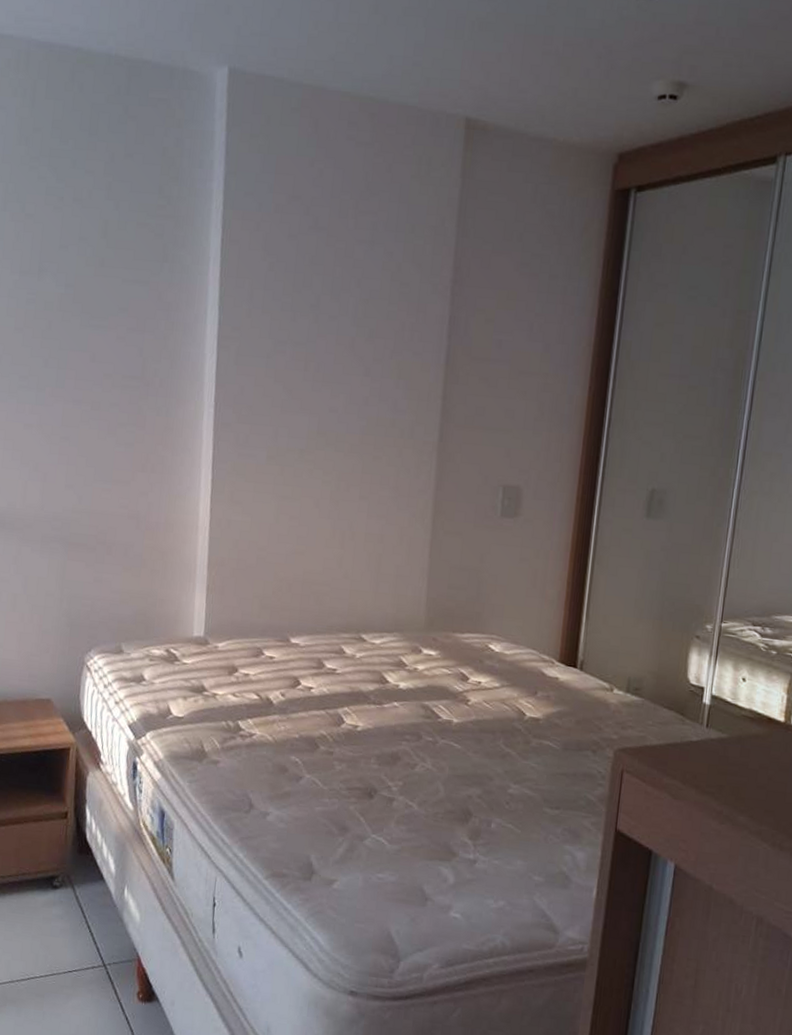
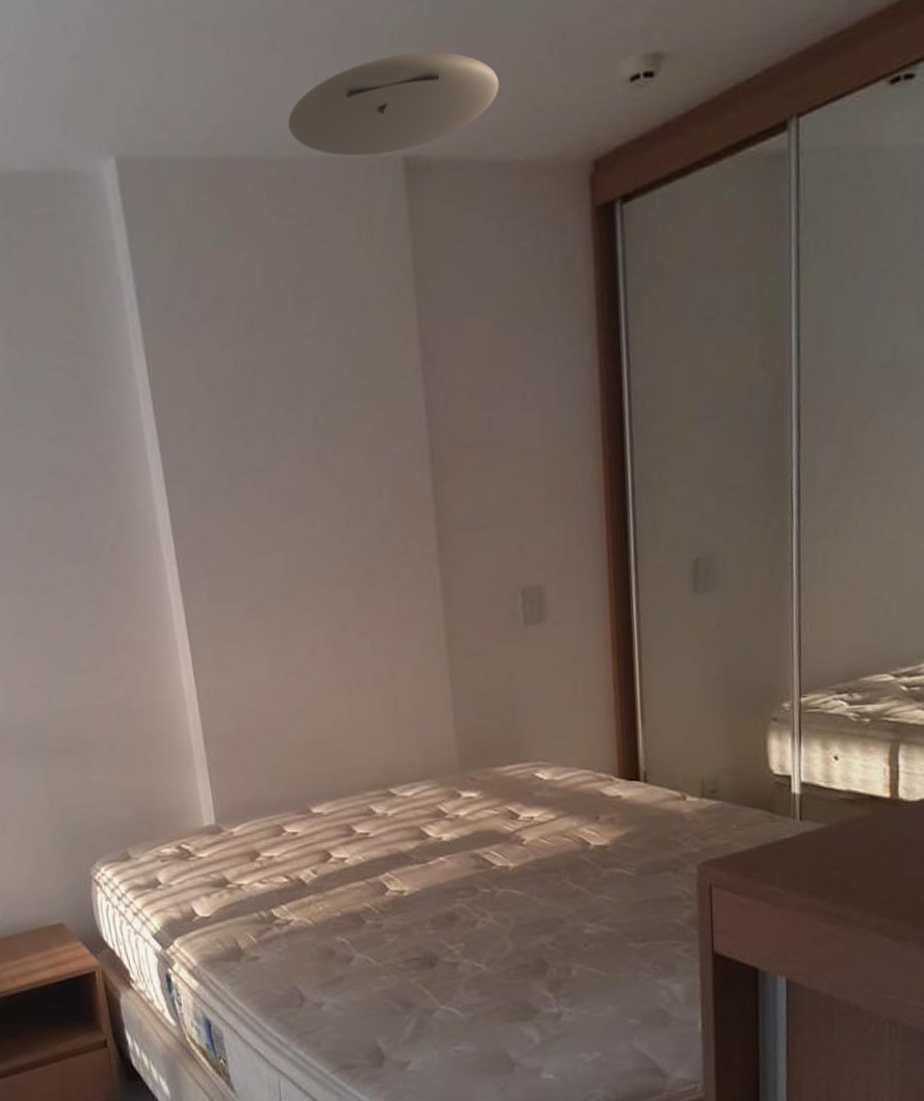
ceiling light: none [376,37,554,113] -> present [287,51,500,156]

